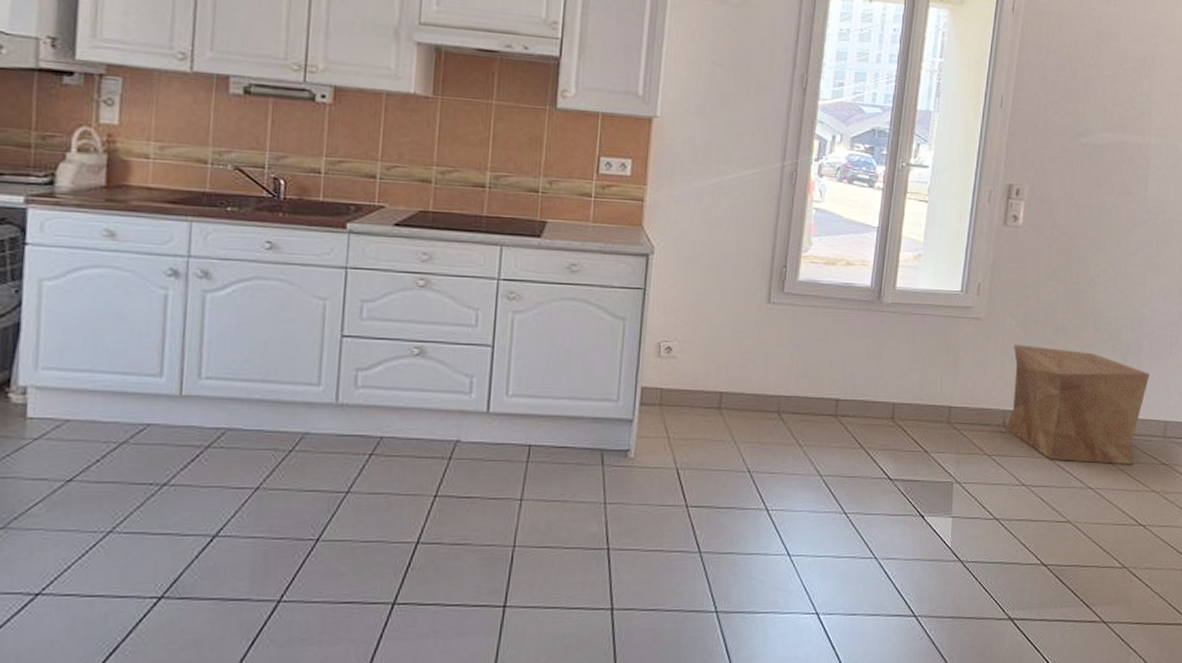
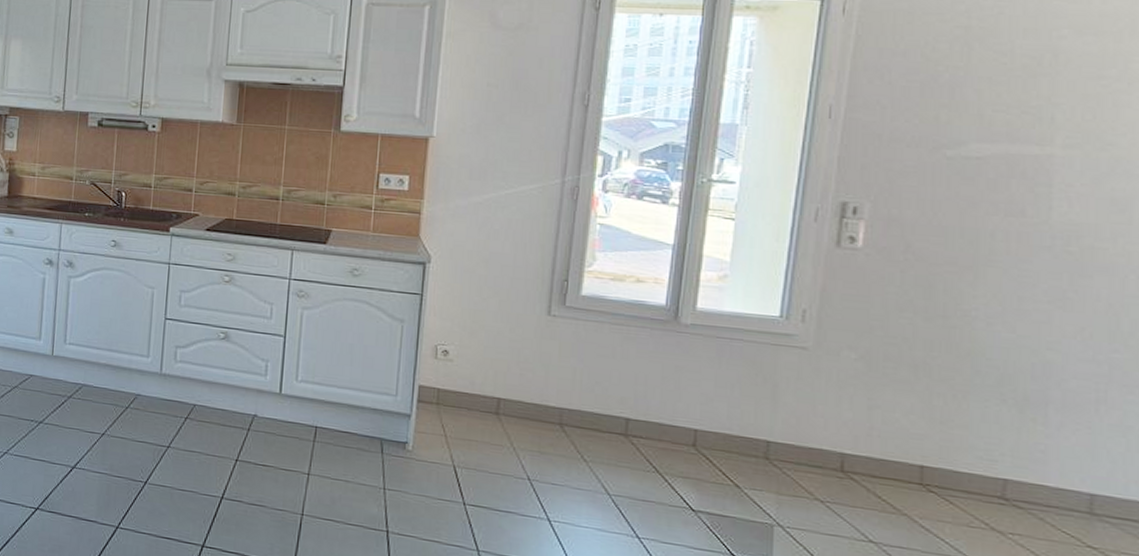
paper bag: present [1006,344,1150,465] -> none [845,380,1064,542]

